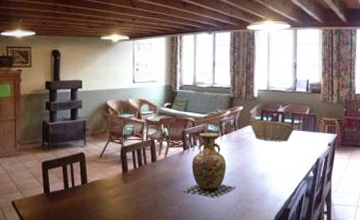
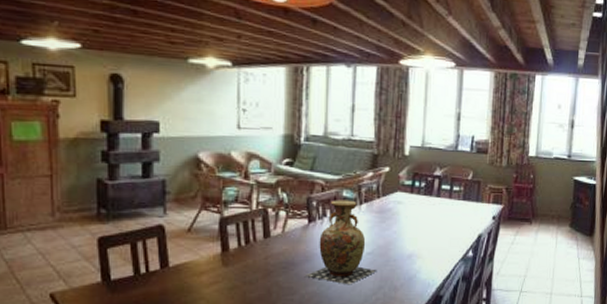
fruit basket: present [248,119,296,142] -> none [395,184,455,214]

